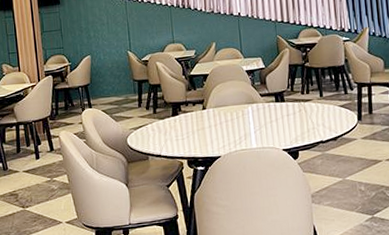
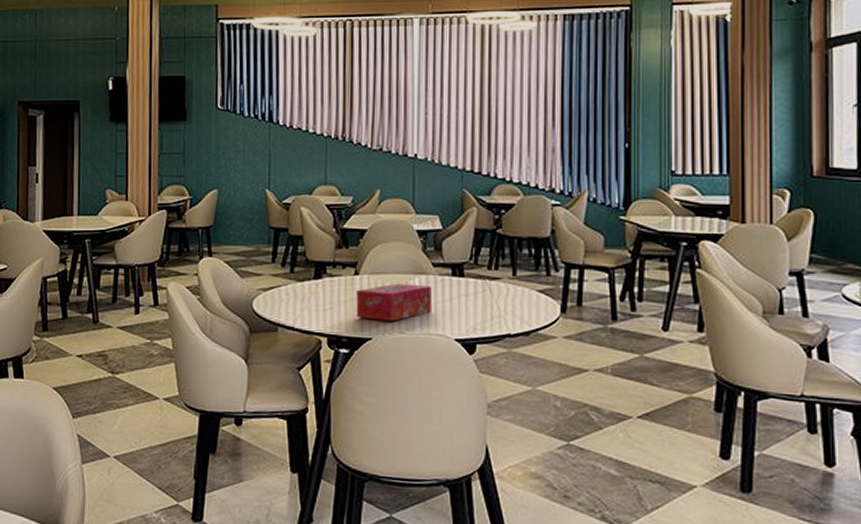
tissue box: none [205,111,263,142] -> present [356,283,432,321]

